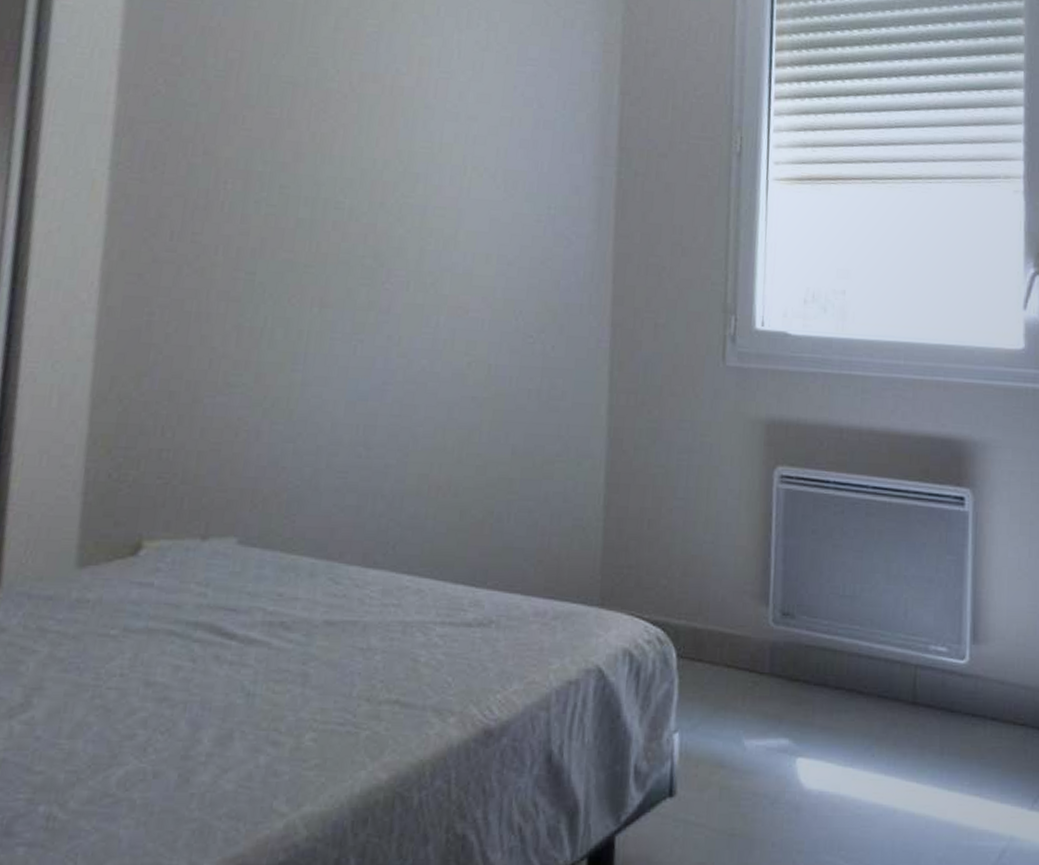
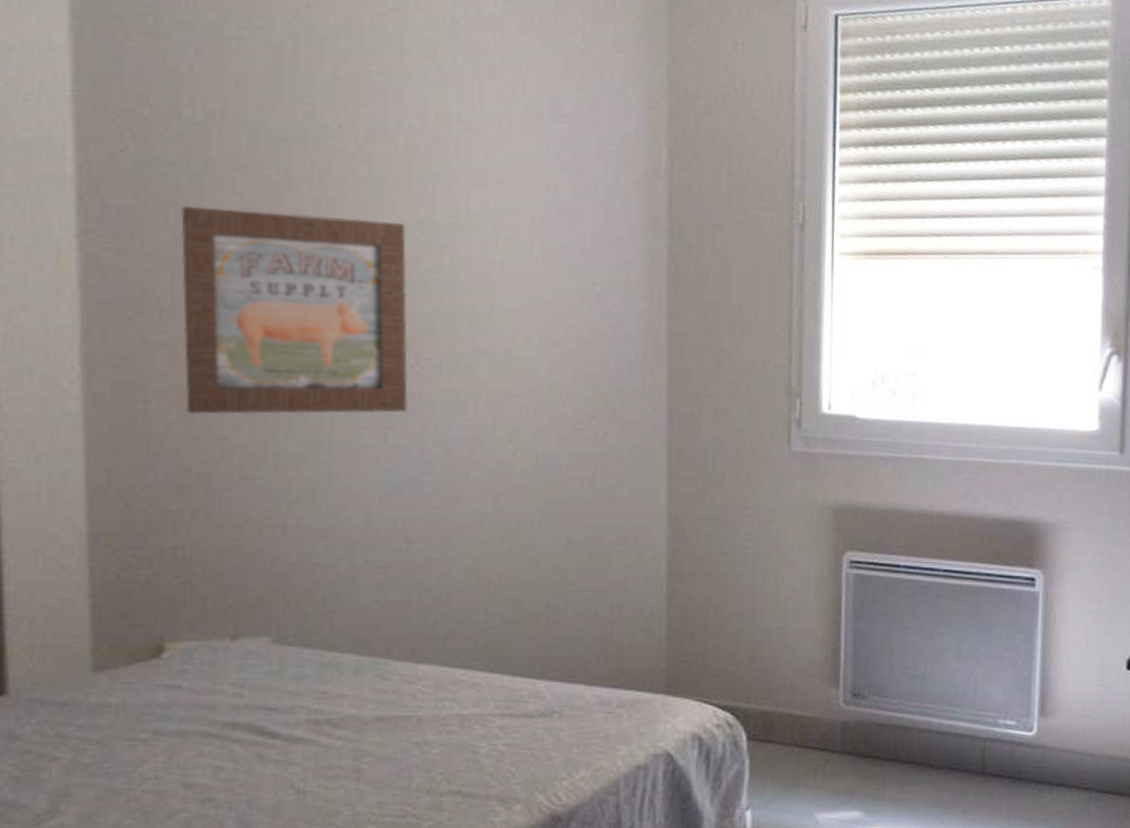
wall art: none [183,141,387,327] -> present [180,206,408,415]

